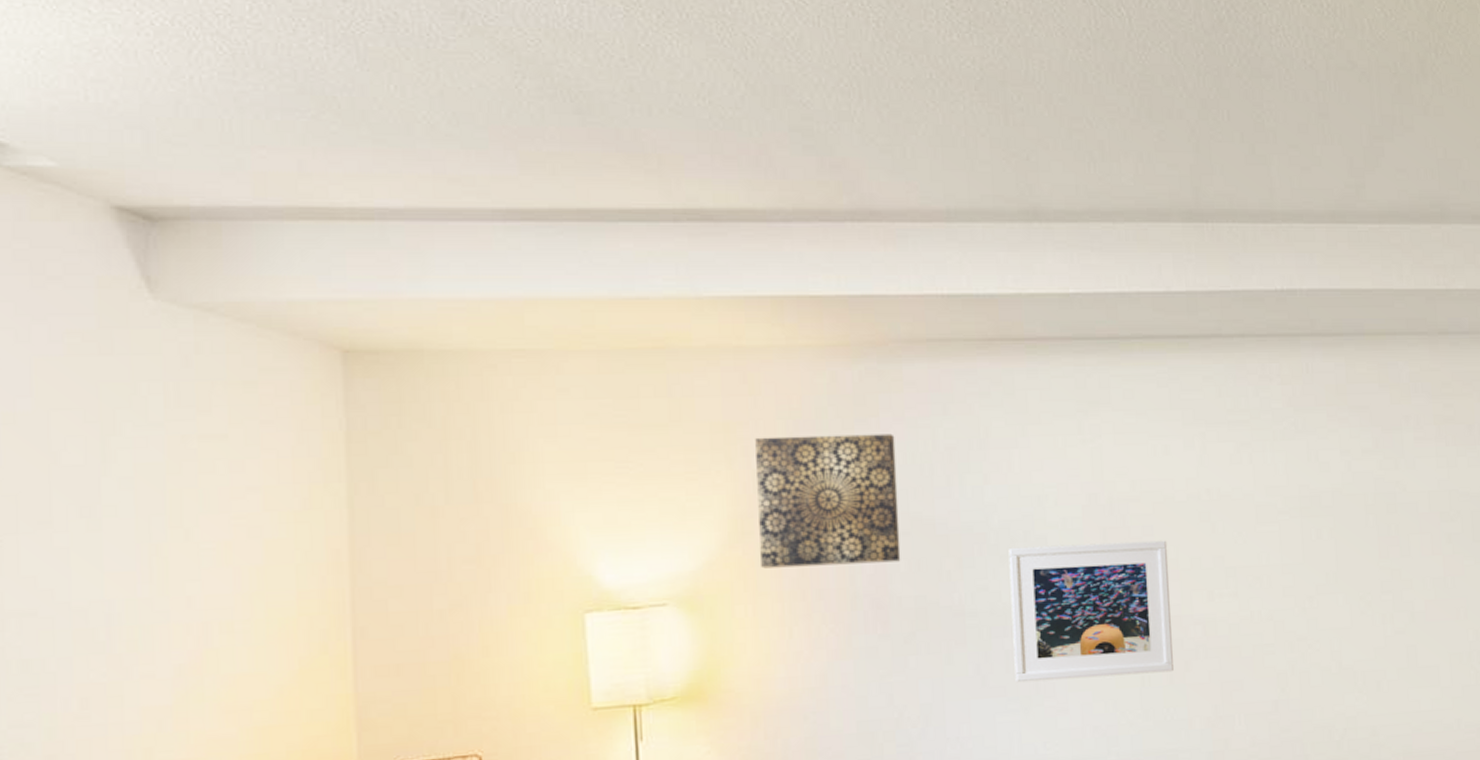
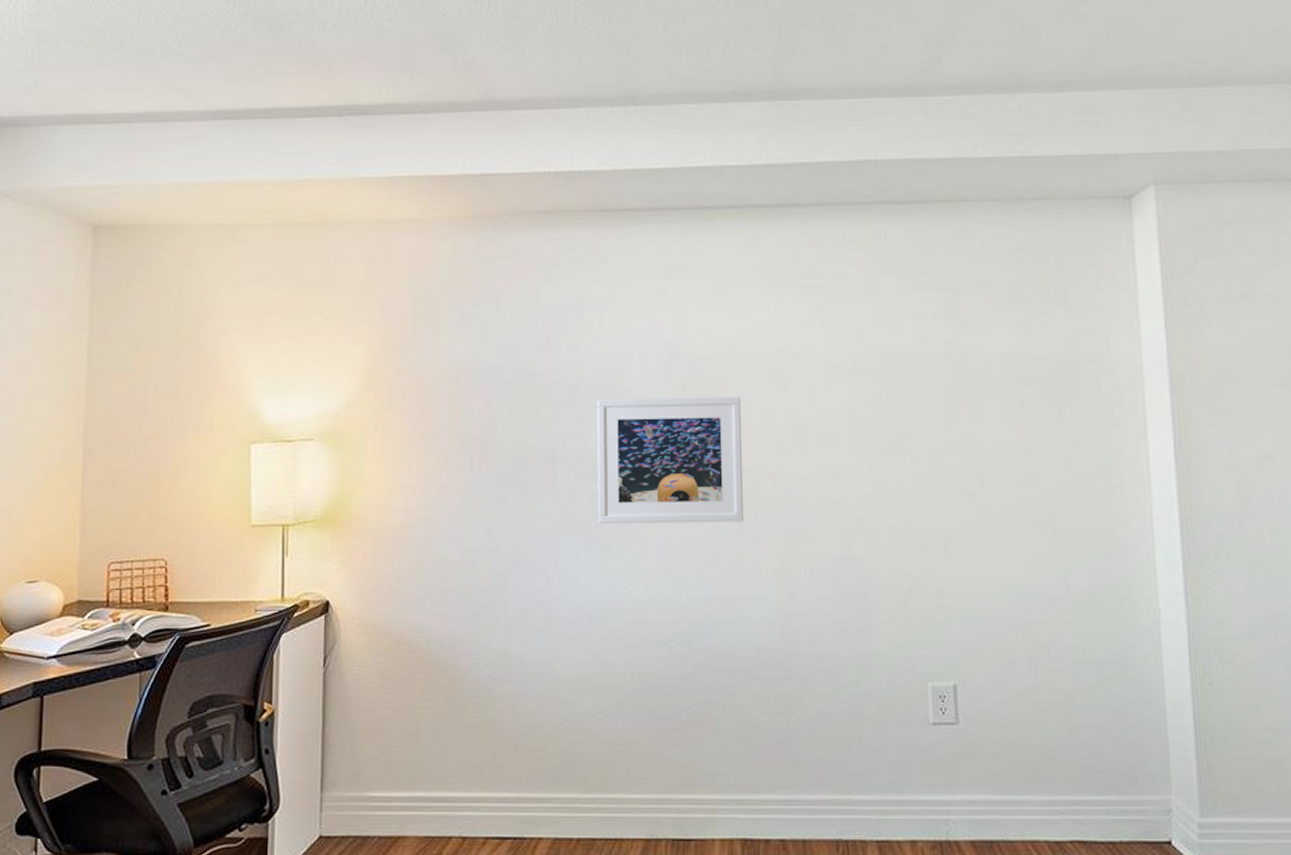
wall art: present [755,434,901,569] -> none [389,295,504,411]

